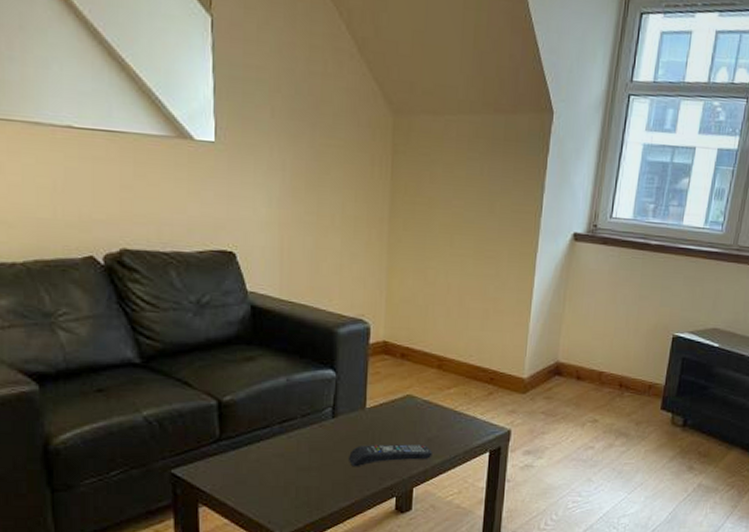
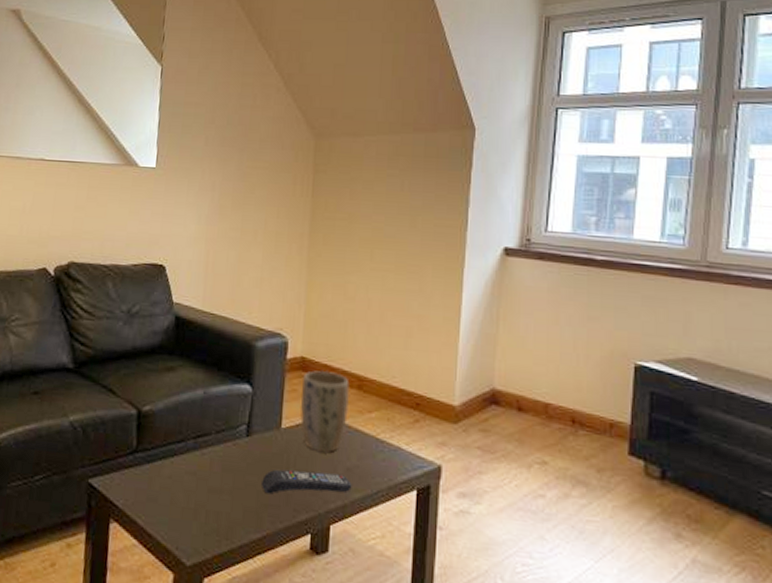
plant pot: none [383,352,431,427] -> present [299,370,350,453]

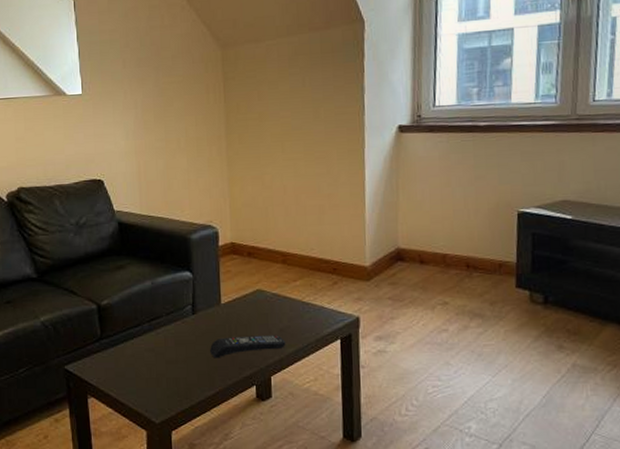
plant pot: present [299,370,350,453] -> none [234,251,277,320]

